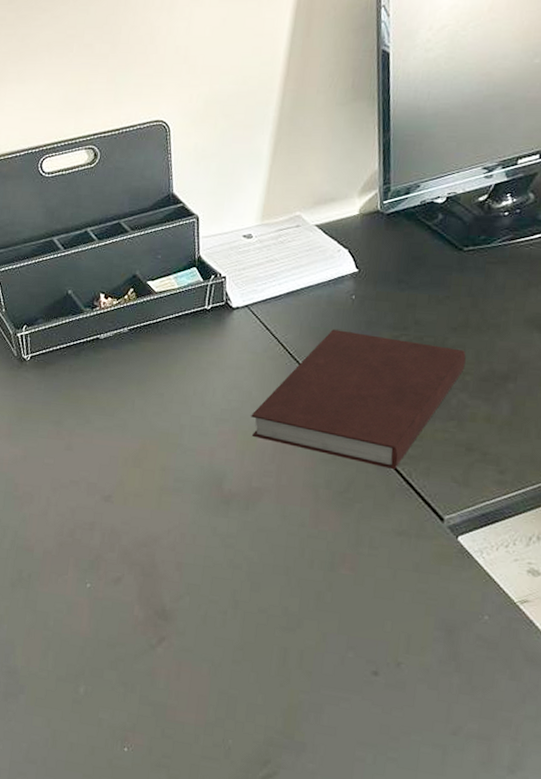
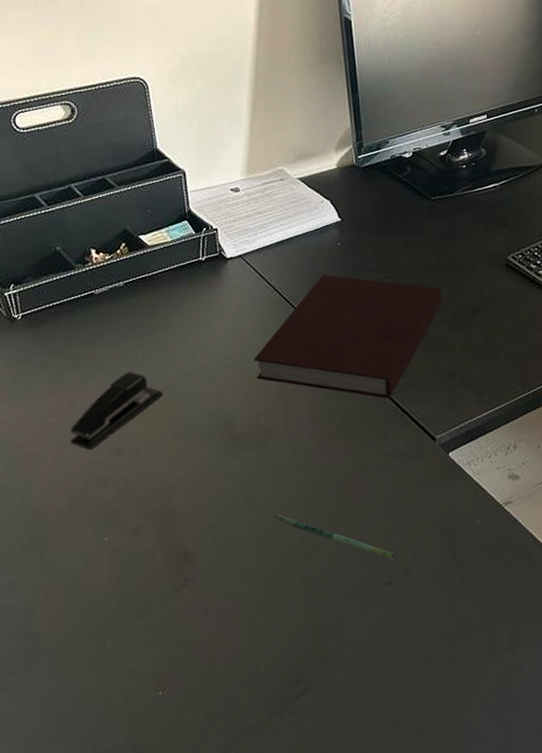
stapler: none [63,418,156,495] -> present [70,371,163,450]
pen: none [258,581,385,647] -> present [275,514,395,559]

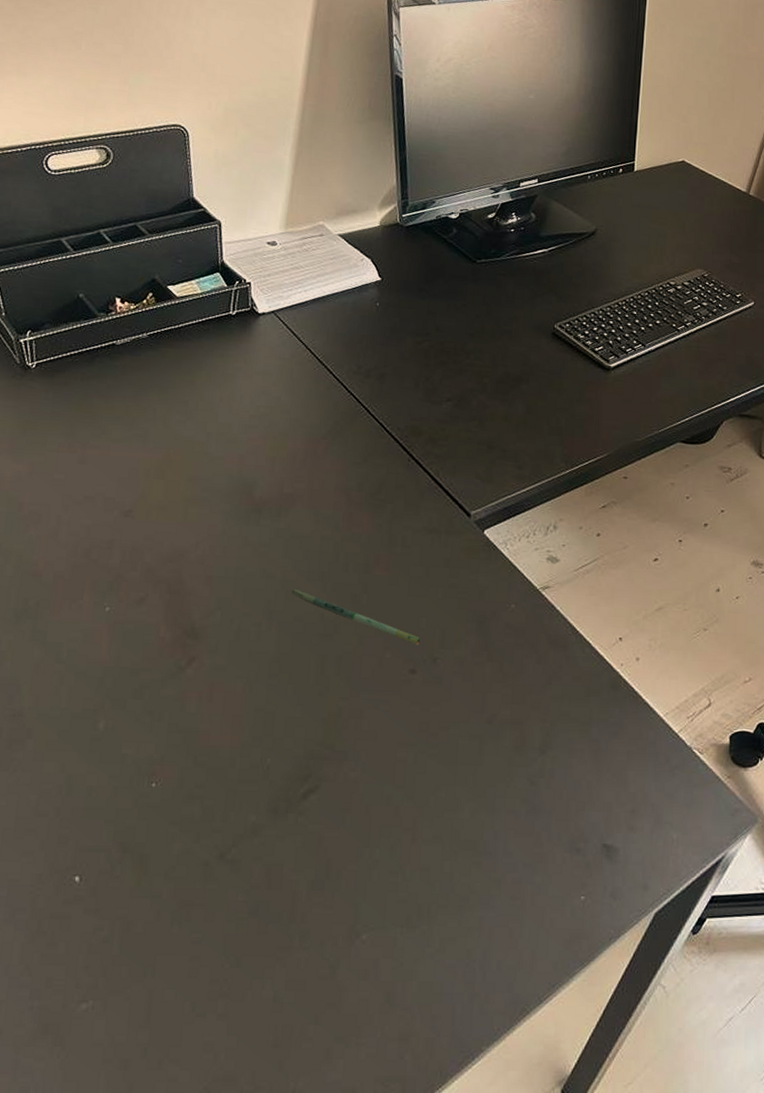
stapler: present [70,371,163,450] -> none [77,427,181,511]
notebook: present [254,275,442,399] -> none [280,335,484,470]

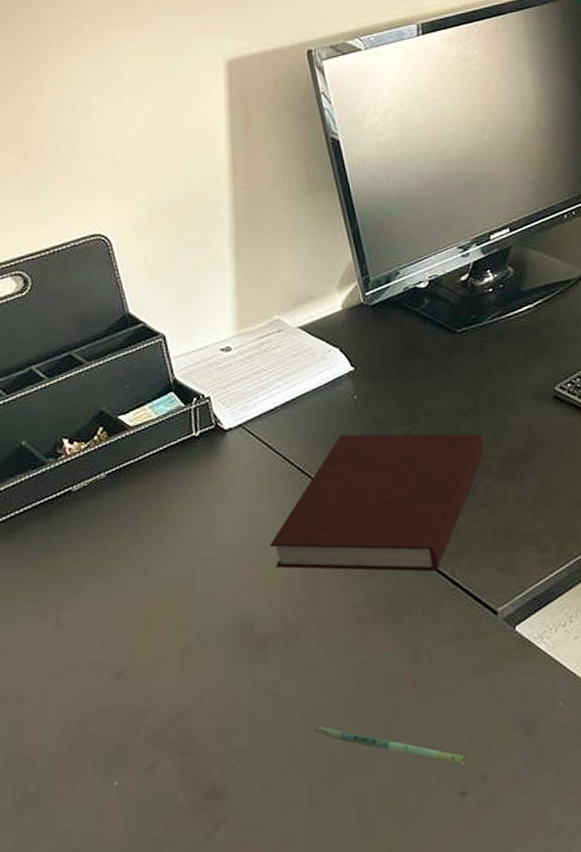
notebook: none [280,335,484,470] -> present [270,433,484,572]

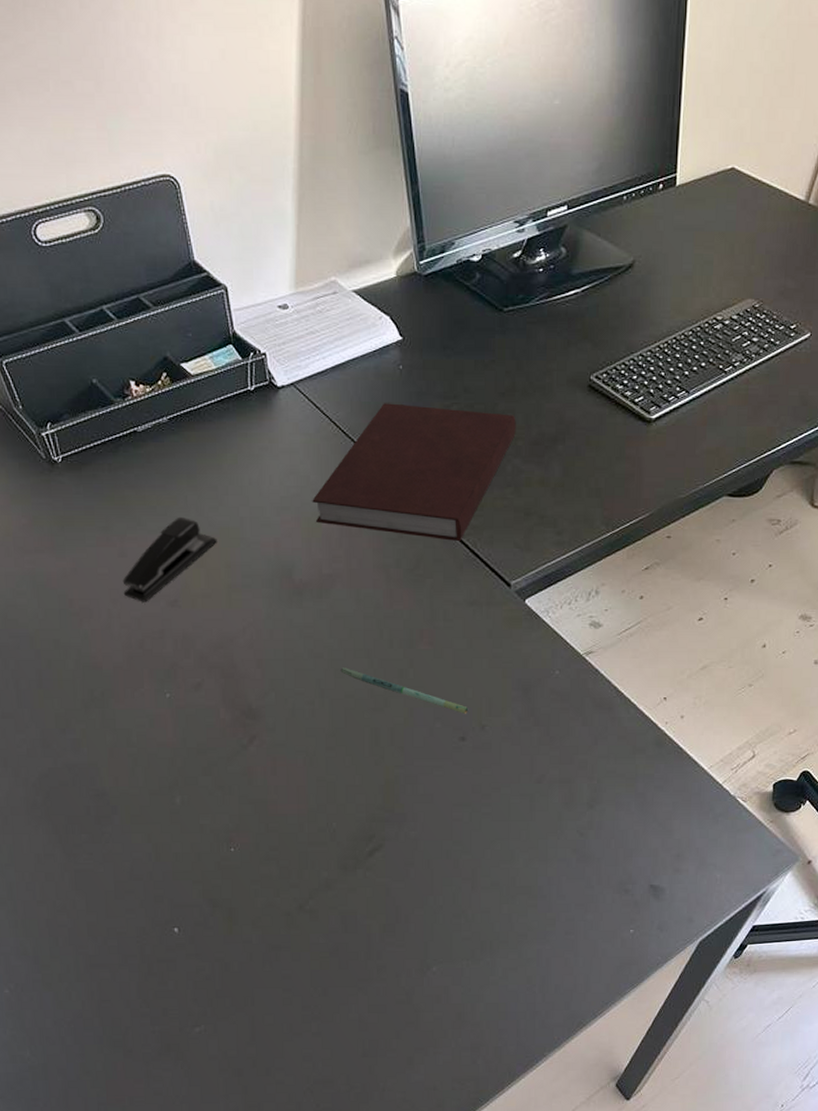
stapler: none [59,577,166,678] -> present [122,516,217,602]

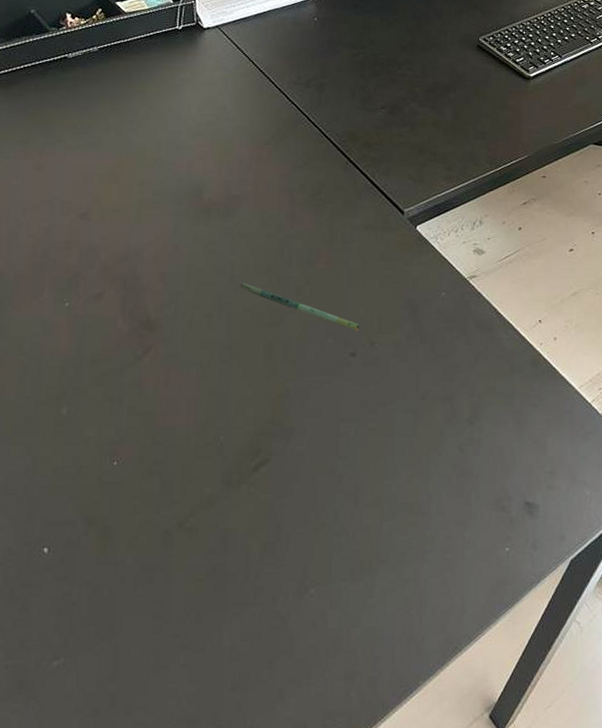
stapler: present [122,516,217,602] -> none [34,136,133,214]
notebook: present [312,403,516,542] -> none [226,48,414,172]

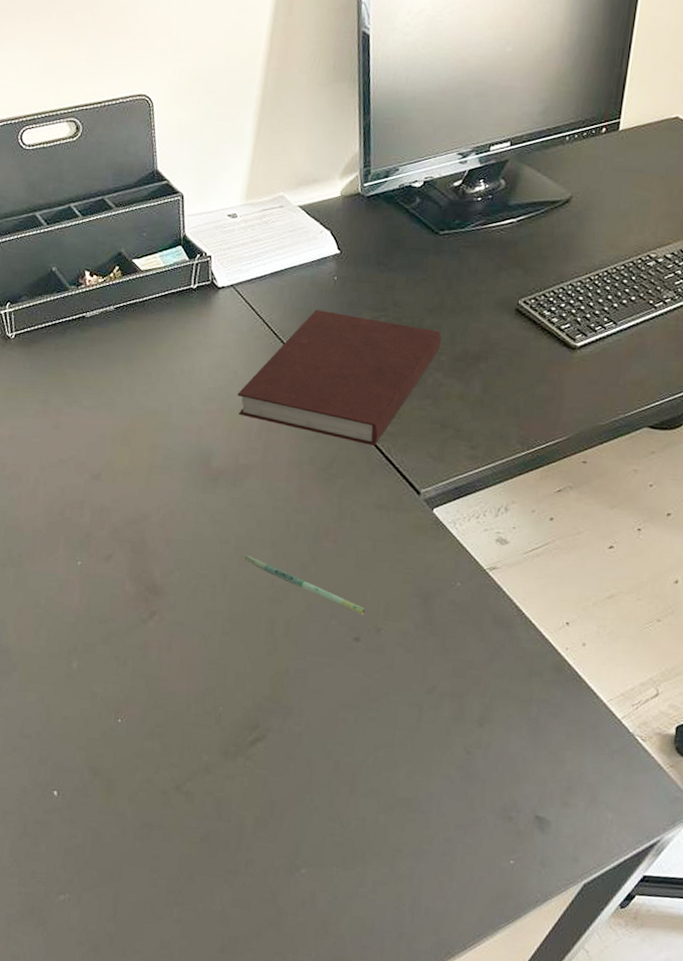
notebook: none [226,48,414,172] -> present [237,310,442,447]

